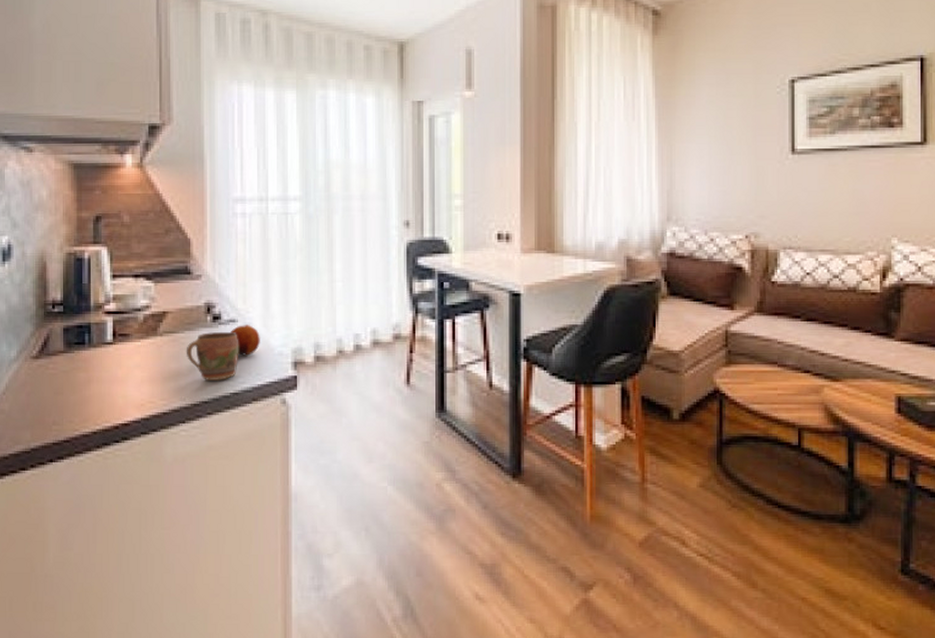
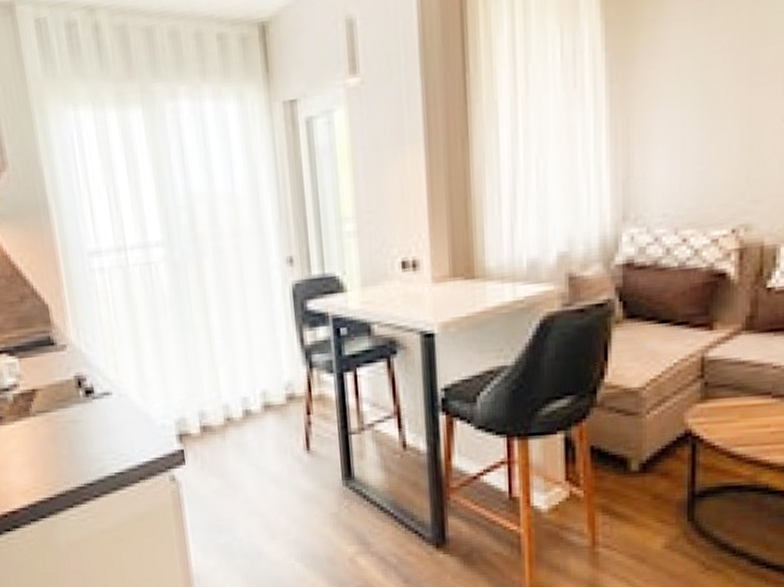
mug: present [186,332,239,380] -> none [62,406,119,461]
fruit: present [231,325,260,356] -> none [106,397,140,432]

